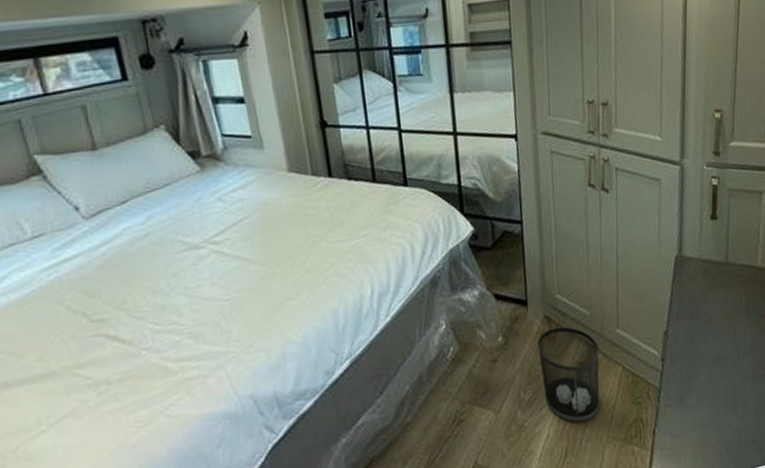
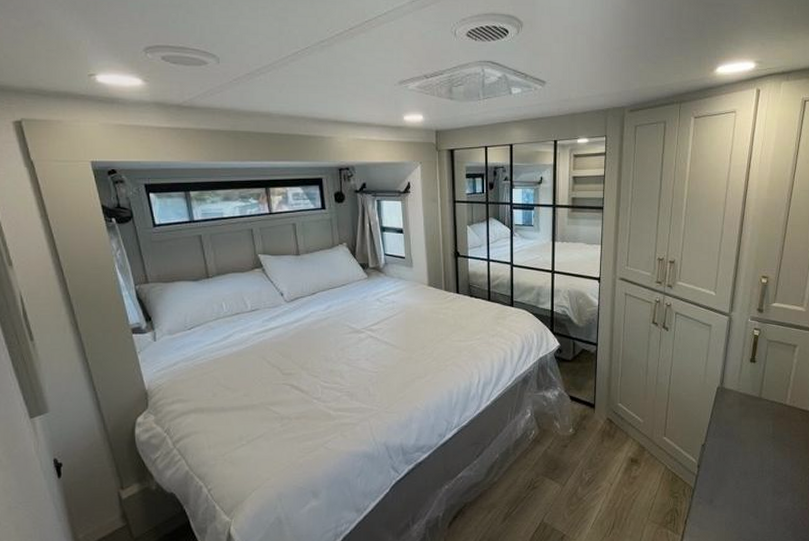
waste bin: present [537,326,600,423] -> none [599,428,648,504]

